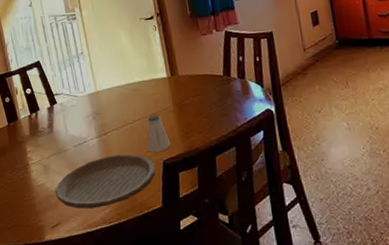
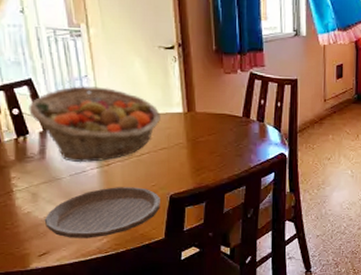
fruit basket: none [38,61,148,134] -> present [29,85,160,163]
saltshaker: present [146,114,171,152] -> none [154,149,180,186]

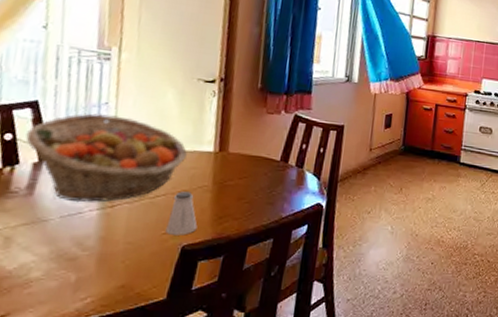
plate: present [44,187,160,238] -> none [12,233,169,297]
saltshaker: none [154,149,180,186] -> present [165,191,198,235]

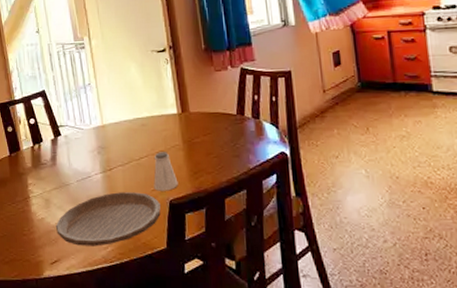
plate: none [12,233,169,297] -> present [55,192,161,246]
fruit basket: present [25,112,187,203] -> none [43,93,157,169]

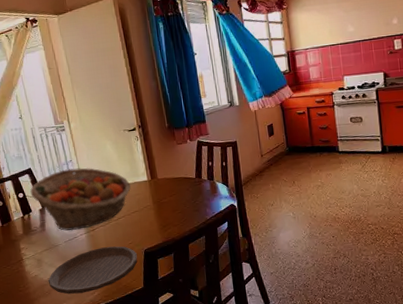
fruit basket: none [43,93,157,169] -> present [30,167,131,231]
saltshaker: present [154,152,178,191] -> none [129,212,151,244]

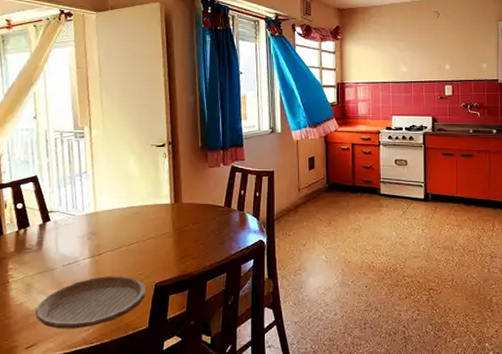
fruit basket: present [30,167,131,231] -> none [32,180,150,253]

